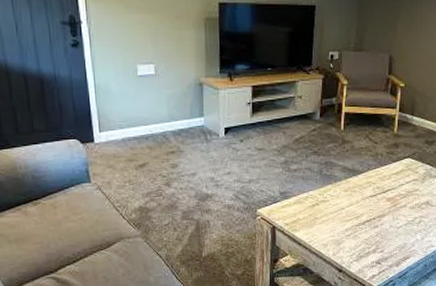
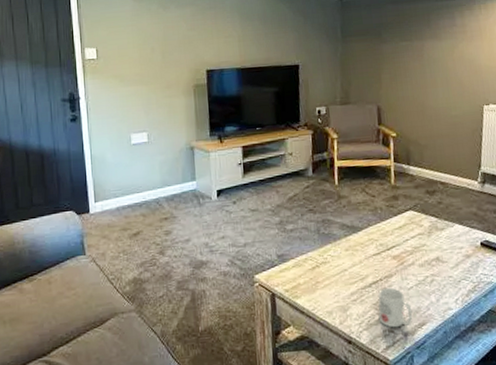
mug: none [368,225,399,260] -> present [378,287,413,328]

